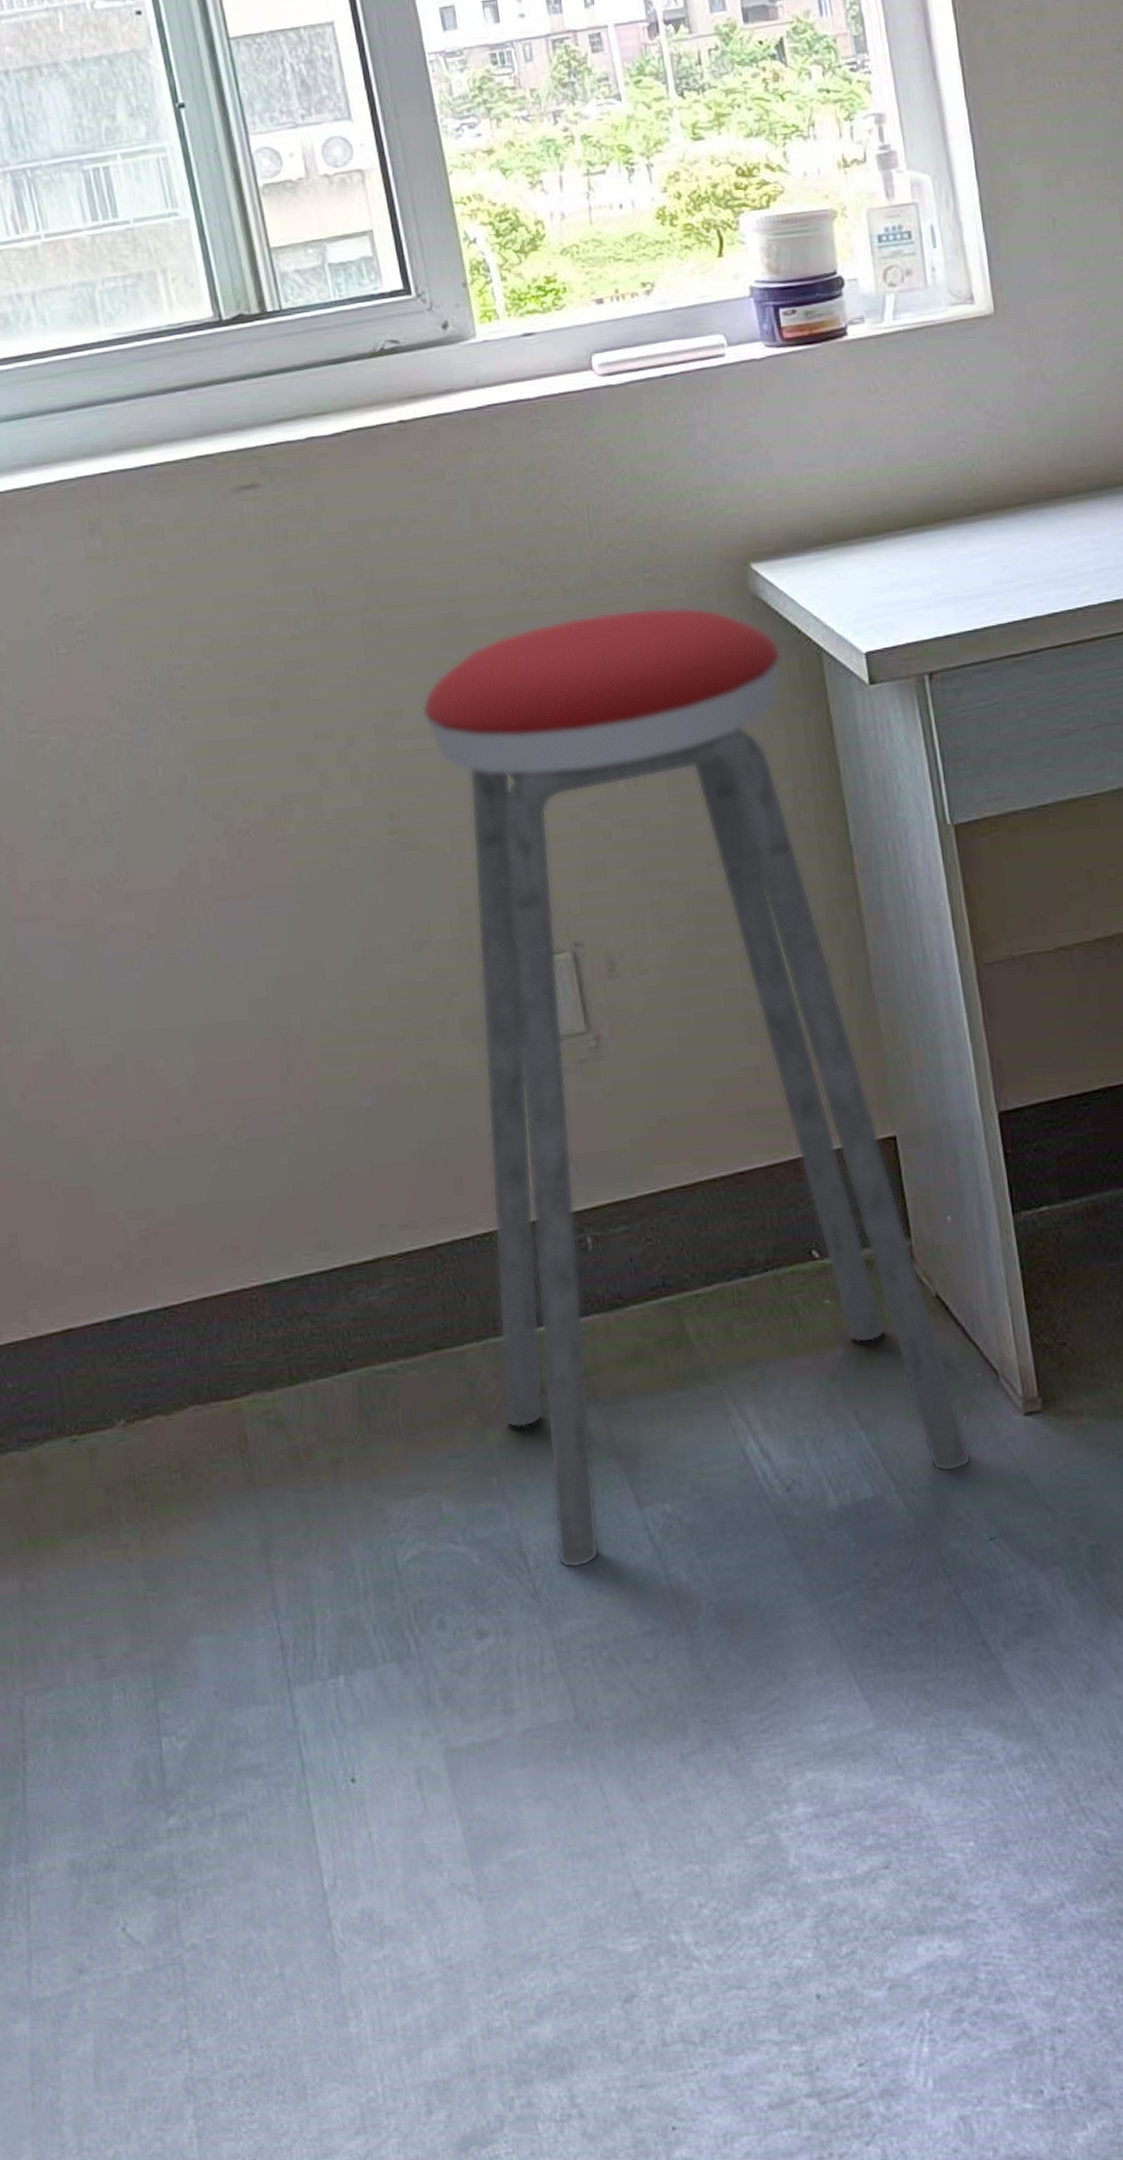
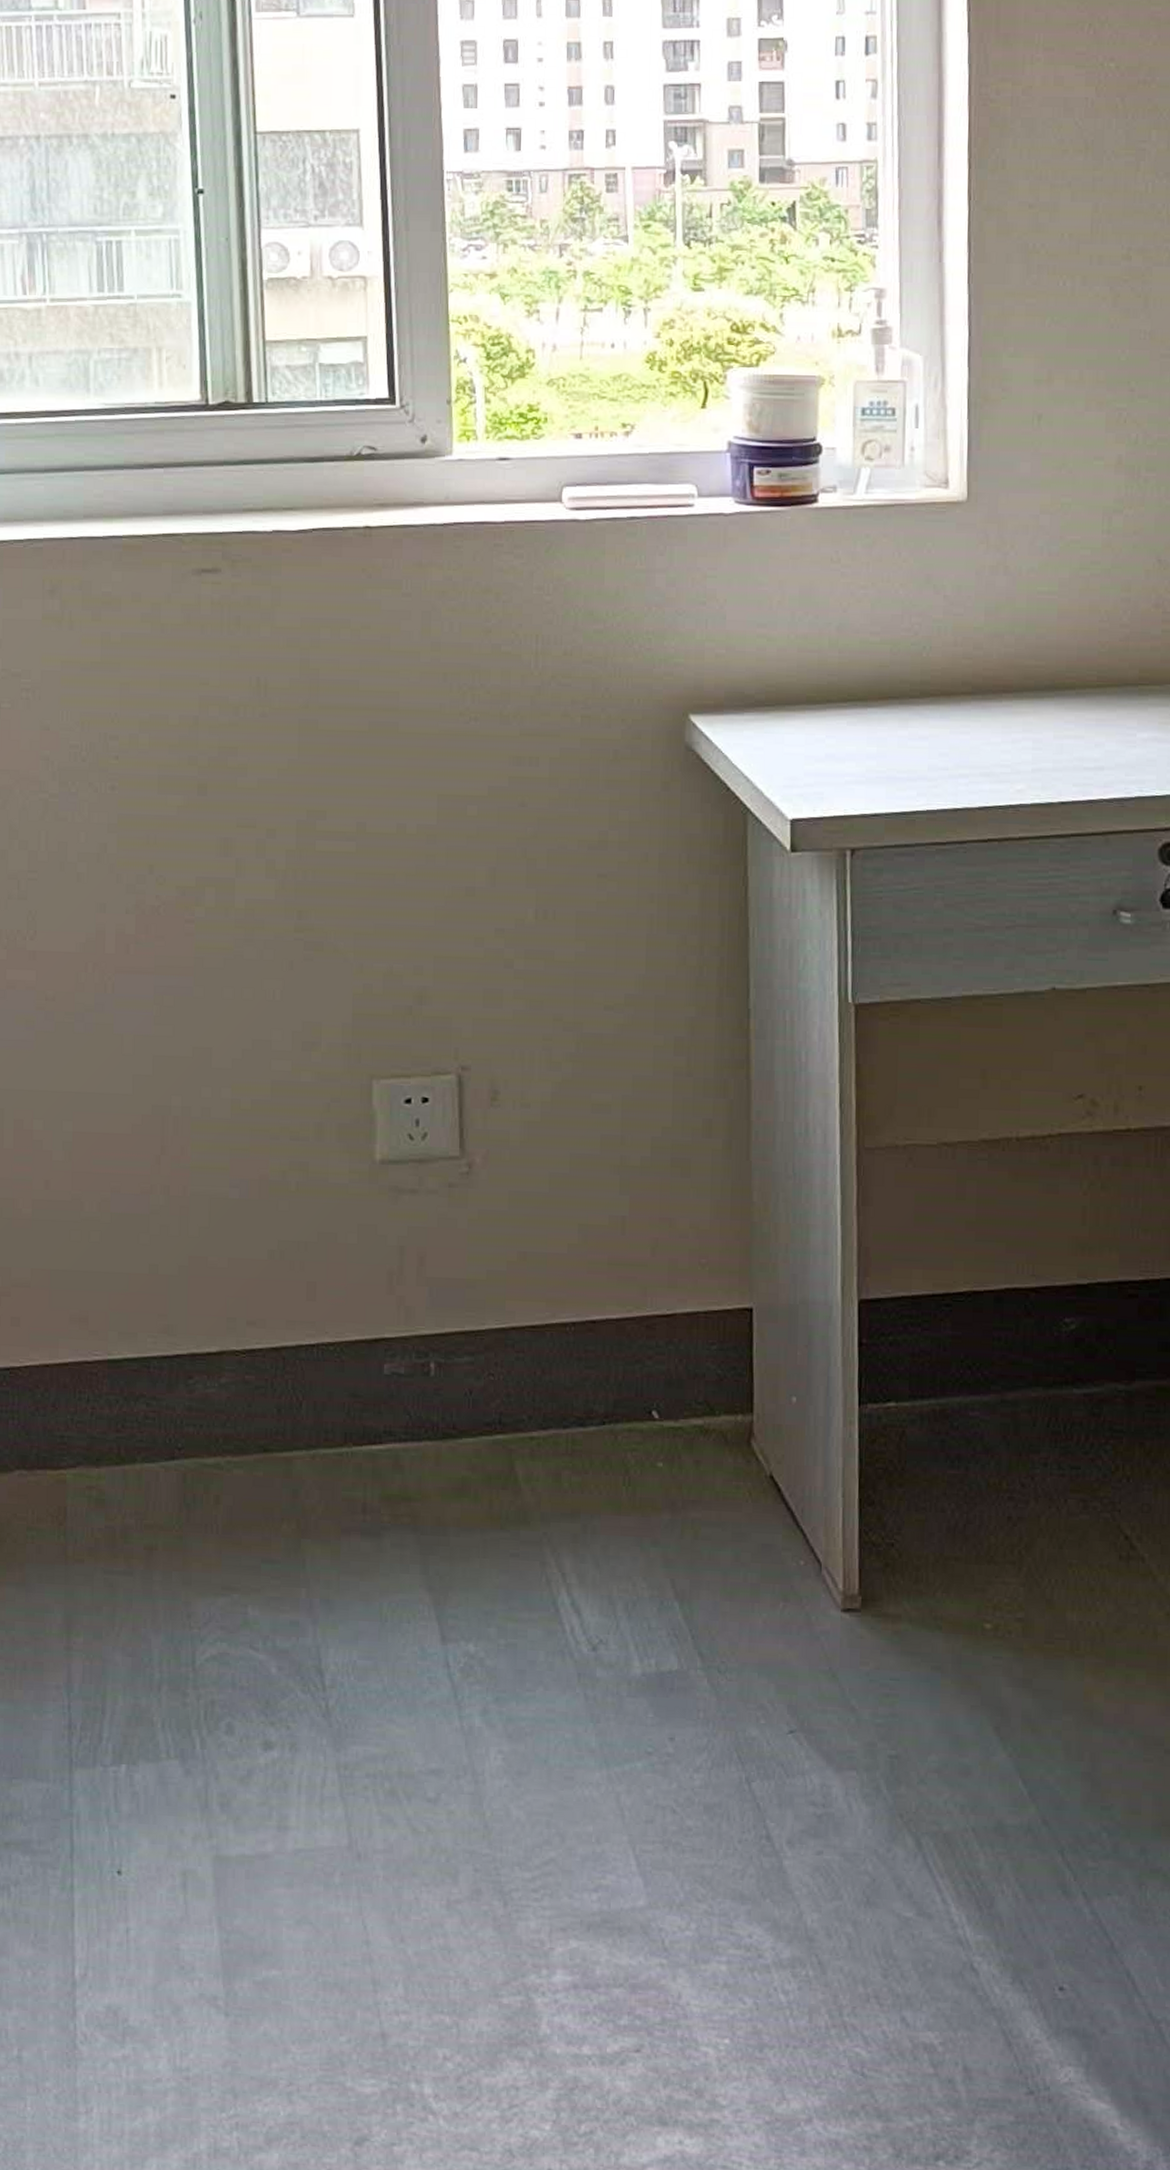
music stool: present [421,606,972,1569] -> none [323,743,783,1695]

